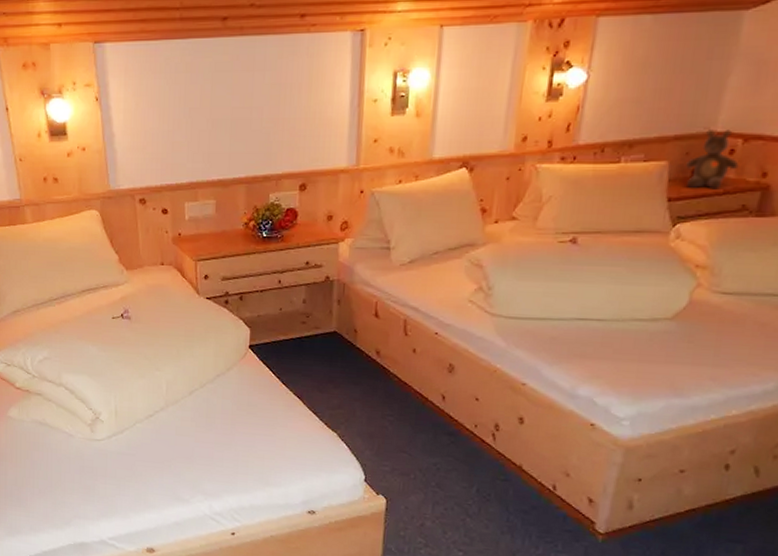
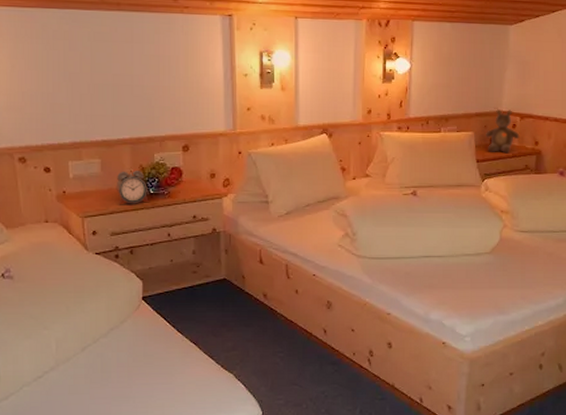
alarm clock: none [229,211,261,249] -> present [116,170,149,205]

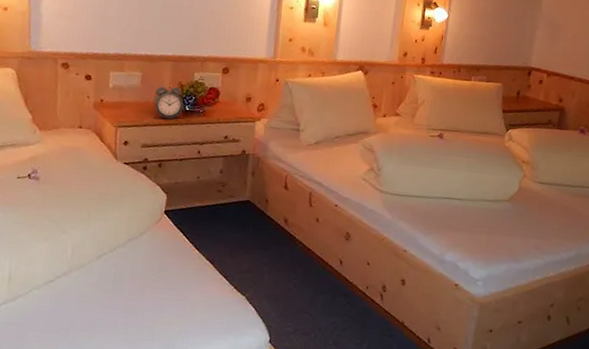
teddy bear: present [486,109,520,154] -> none [513,65,546,107]

